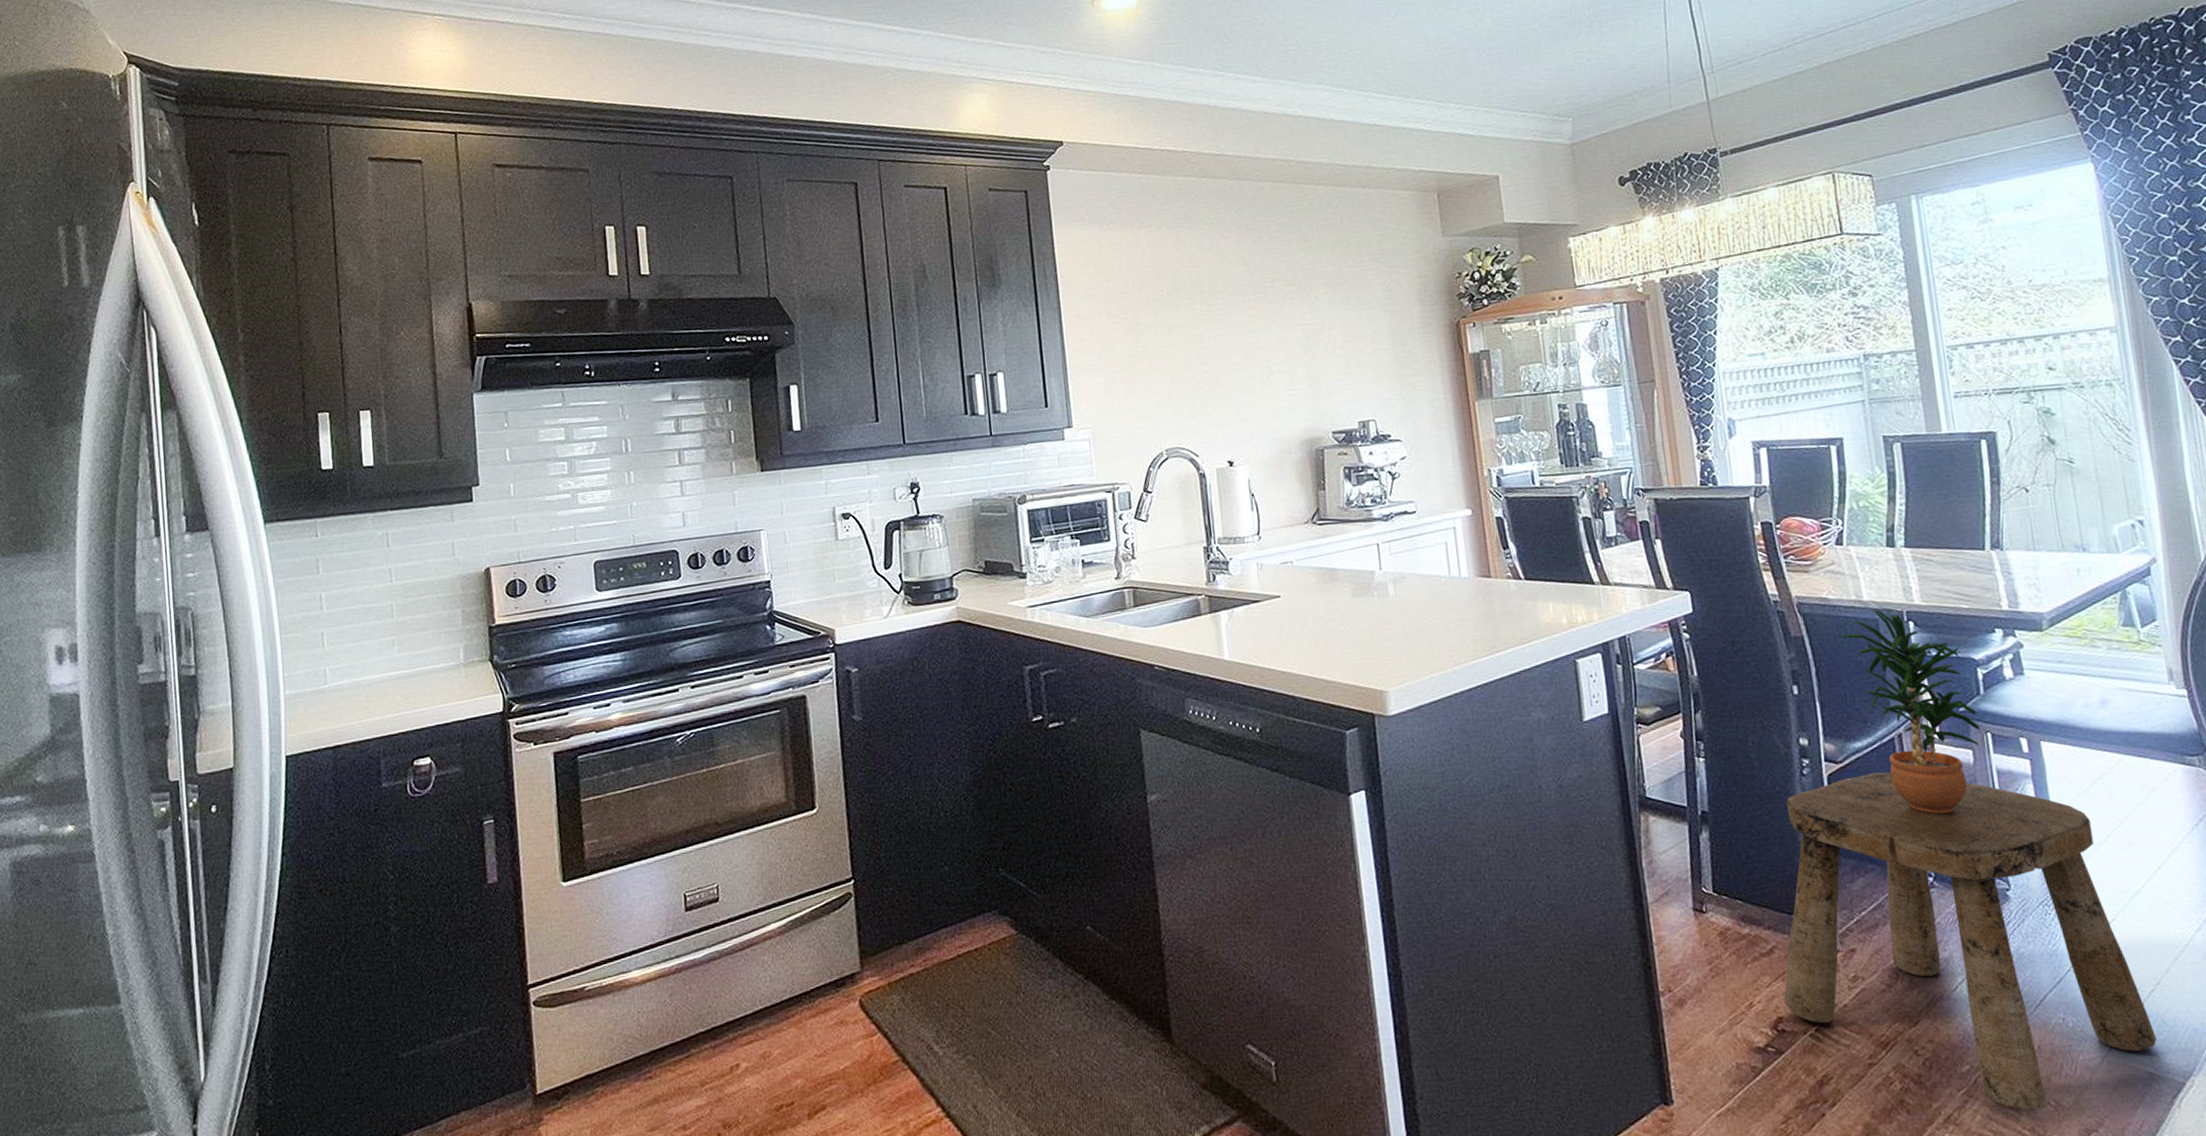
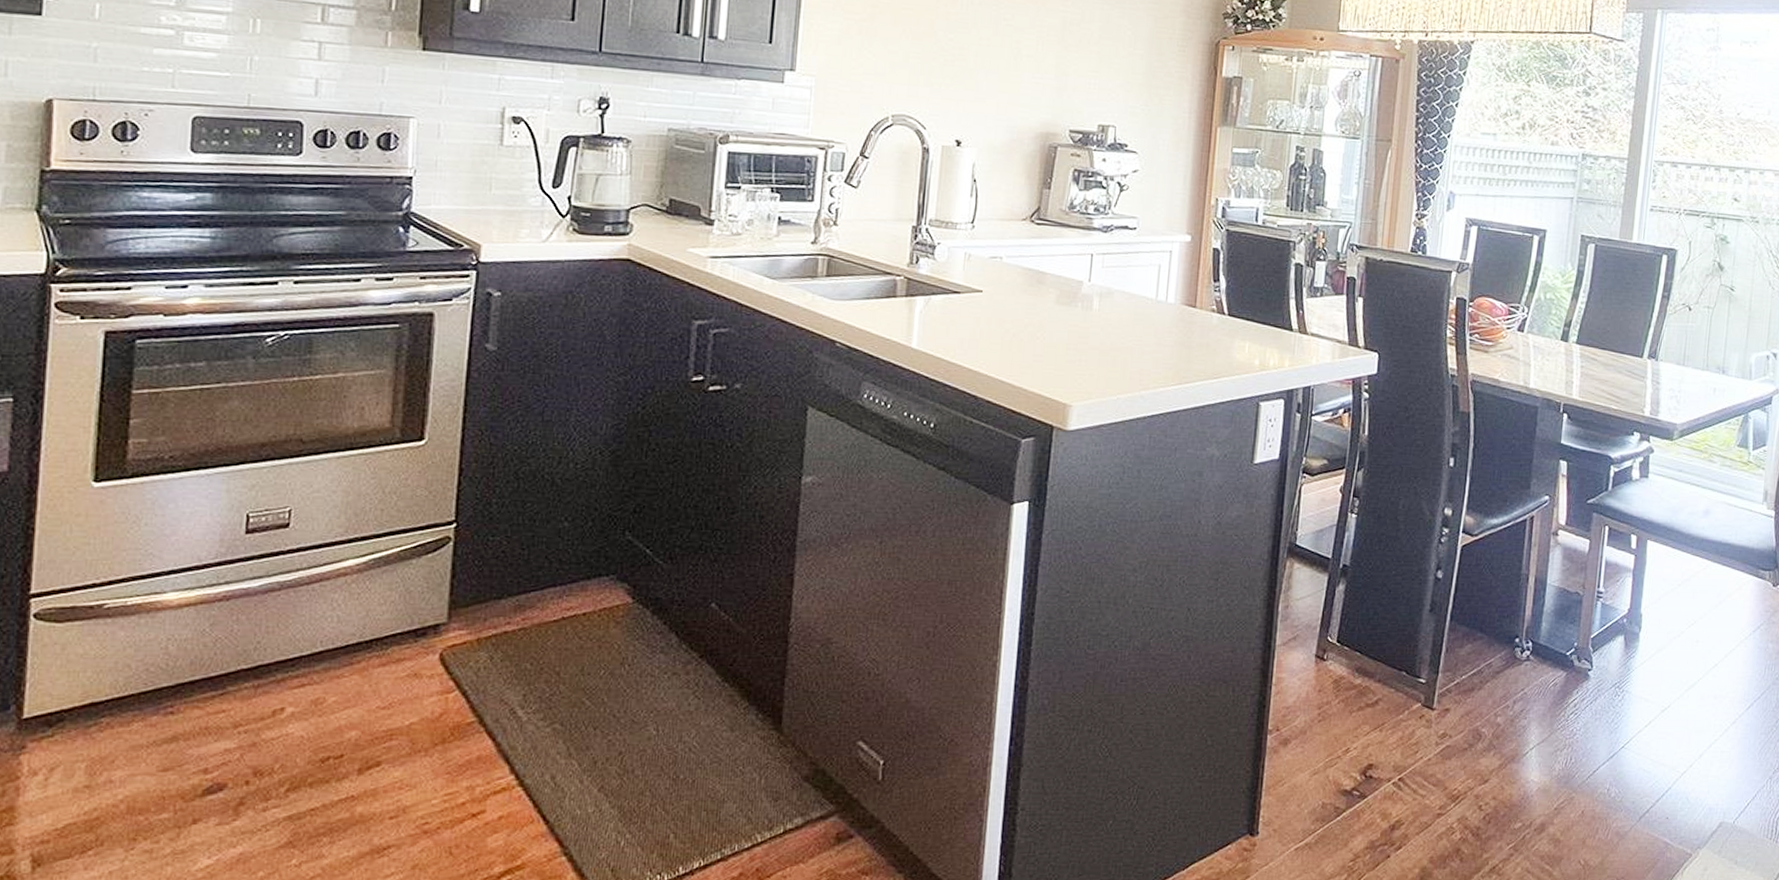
stool: present [1784,771,2157,1112] -> none [1377,549,1678,868]
potted plant: present [1839,608,1980,815] -> none [1501,397,1601,596]

